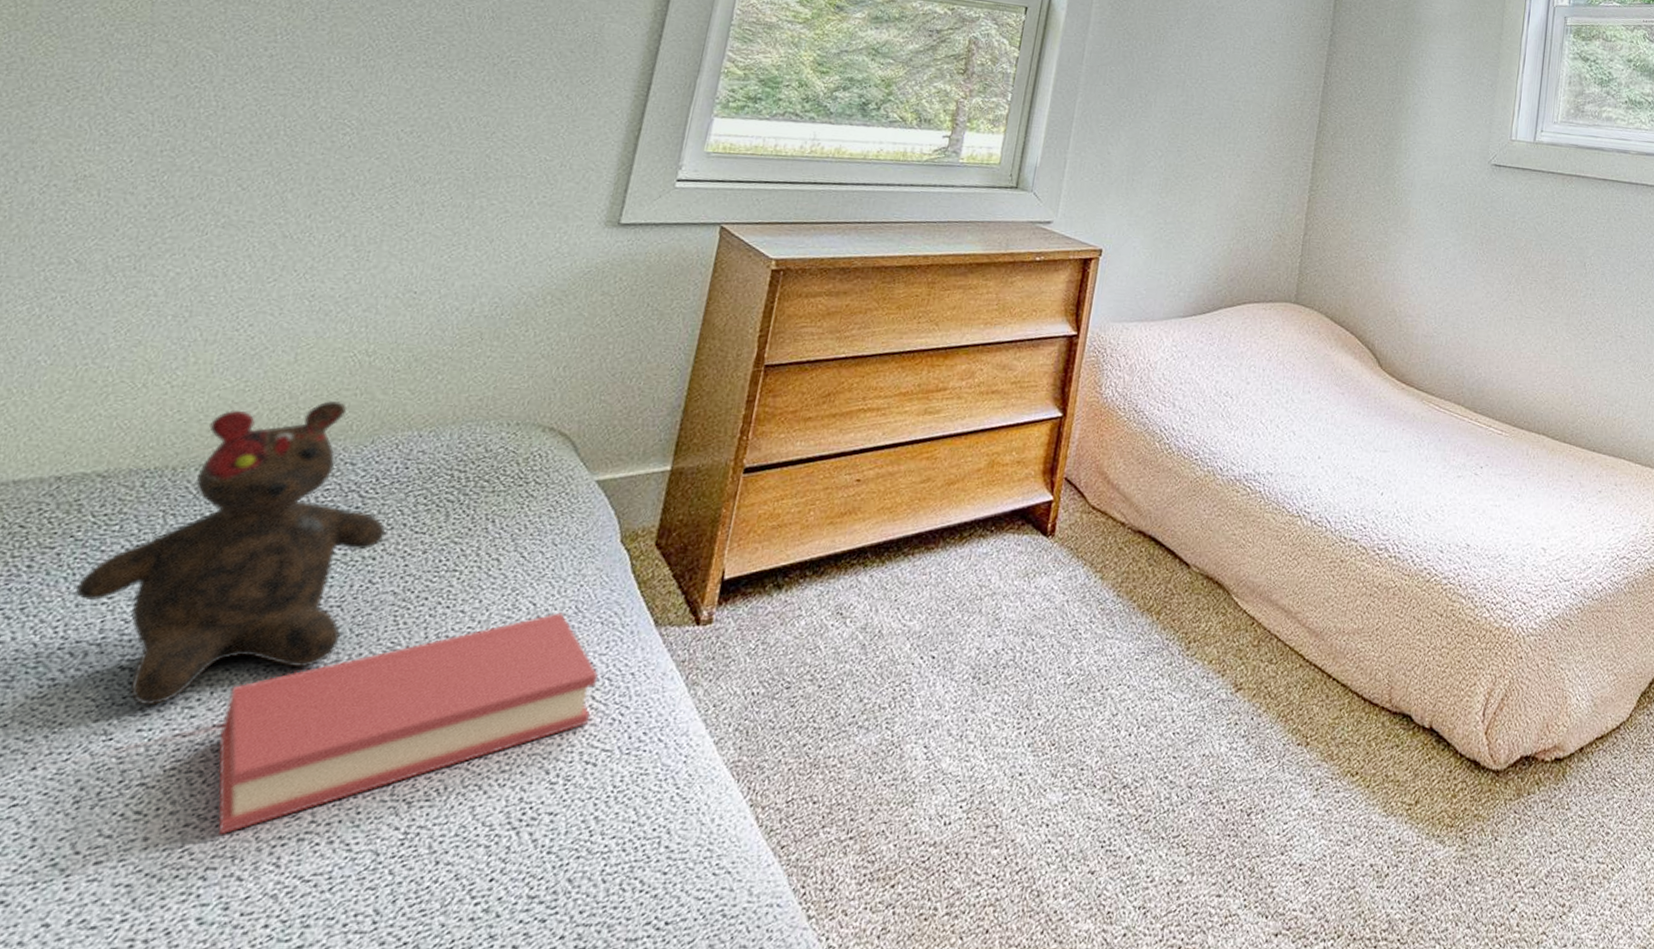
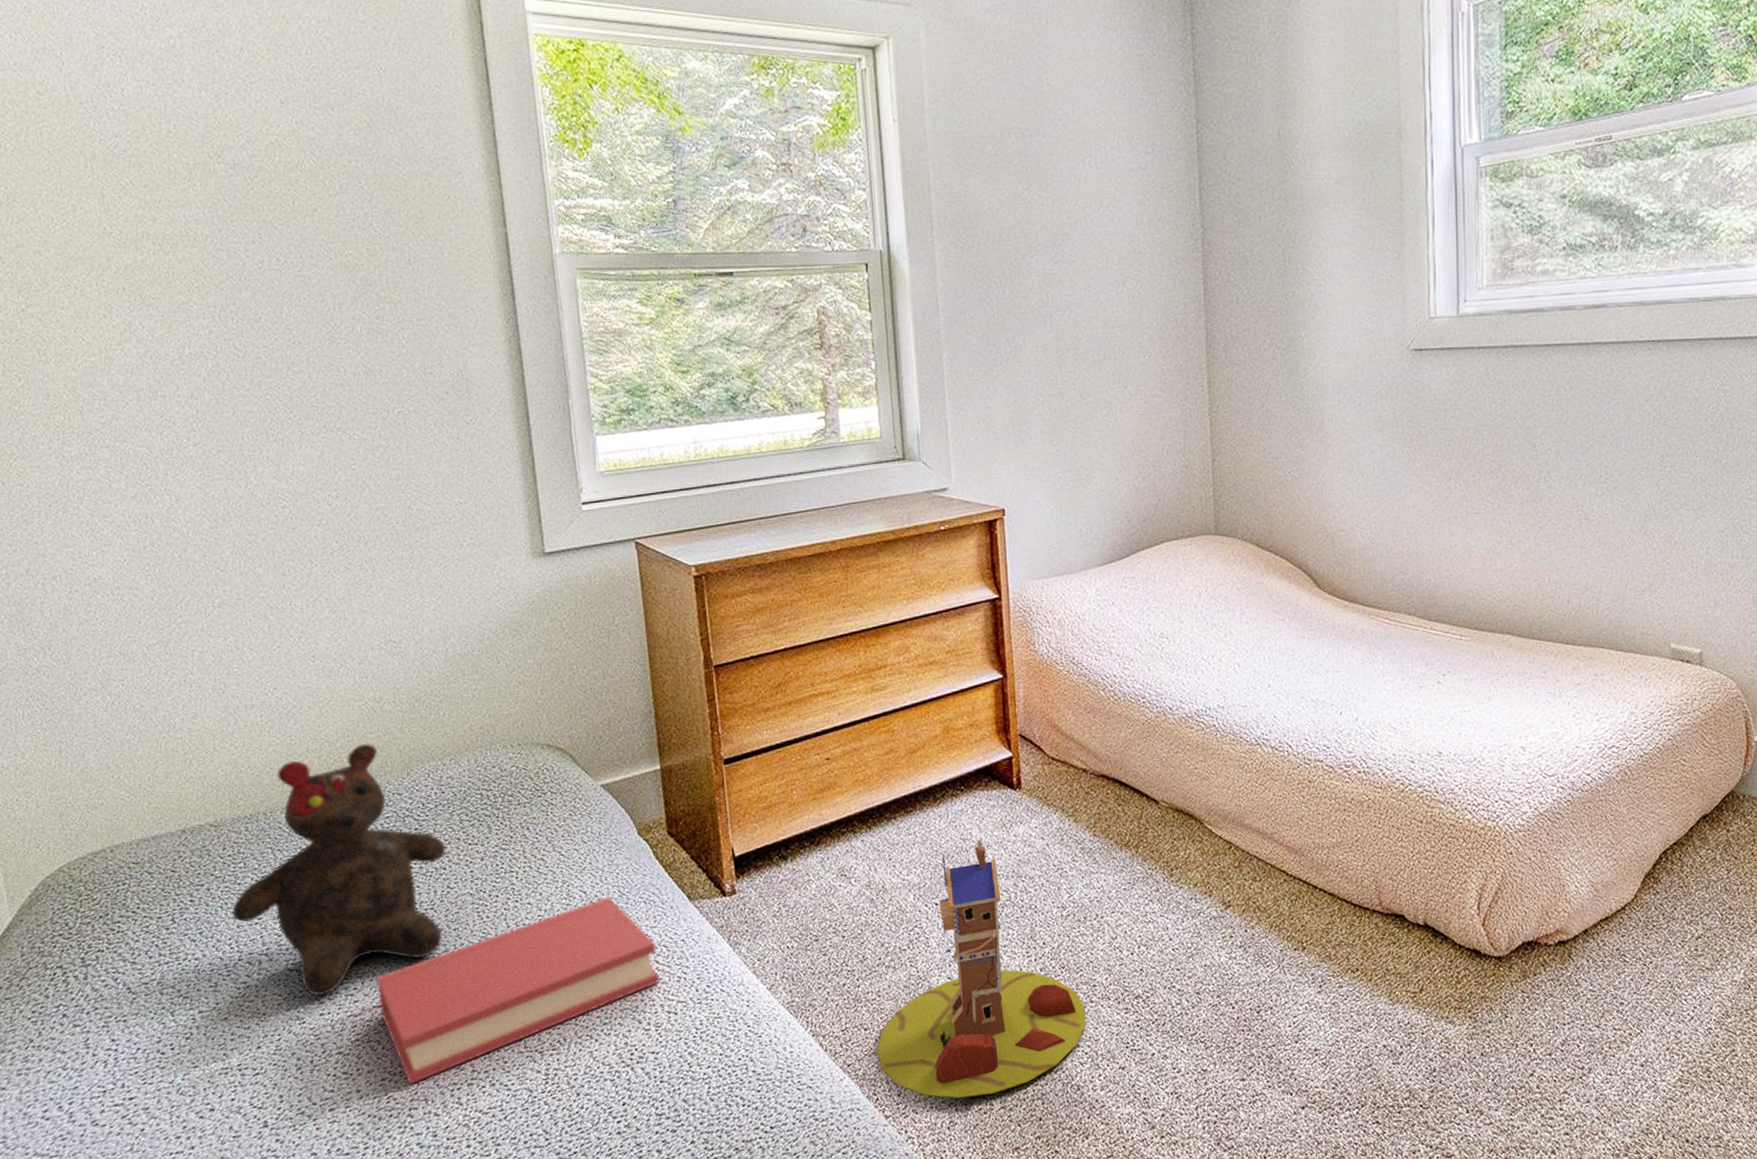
toy house: none [818,589,1067,899] -> present [875,840,1087,1099]

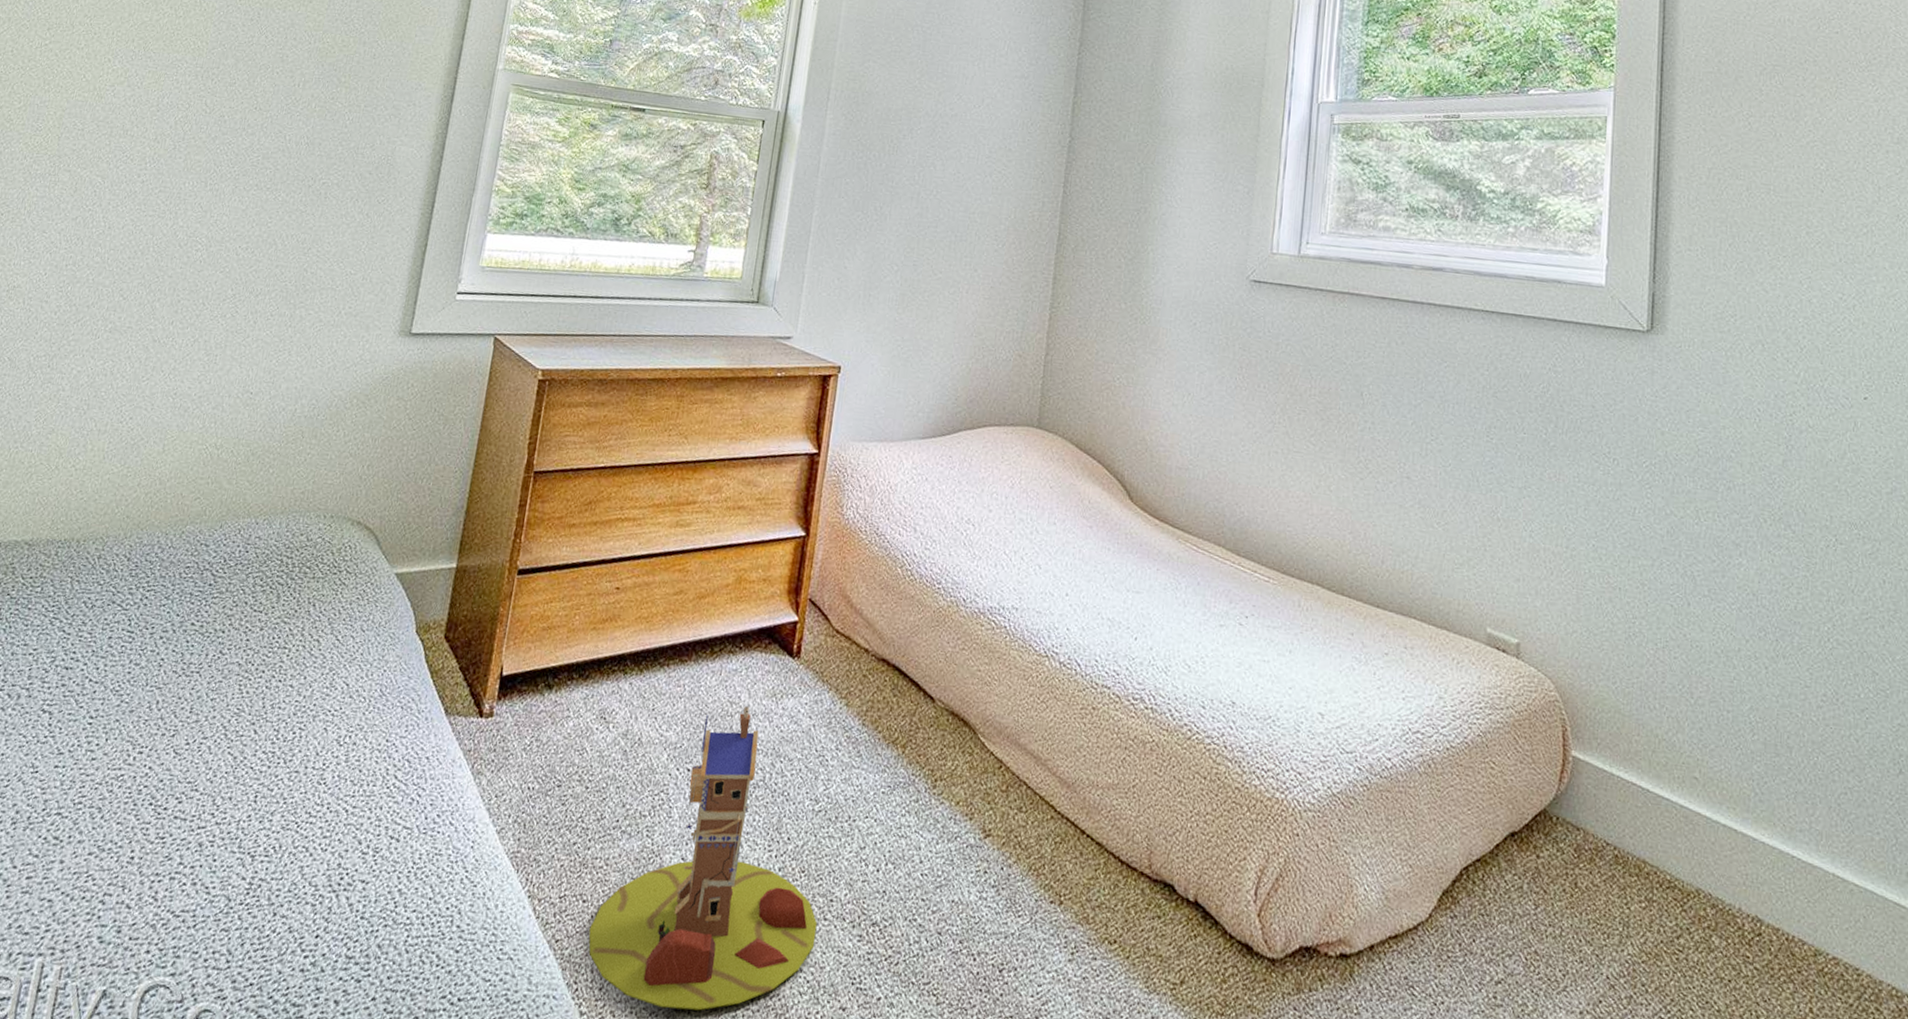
teddy bear: present [232,744,446,995] -> none [11,488,232,746]
hardback book: present [376,897,660,1085] -> none [111,694,400,866]

